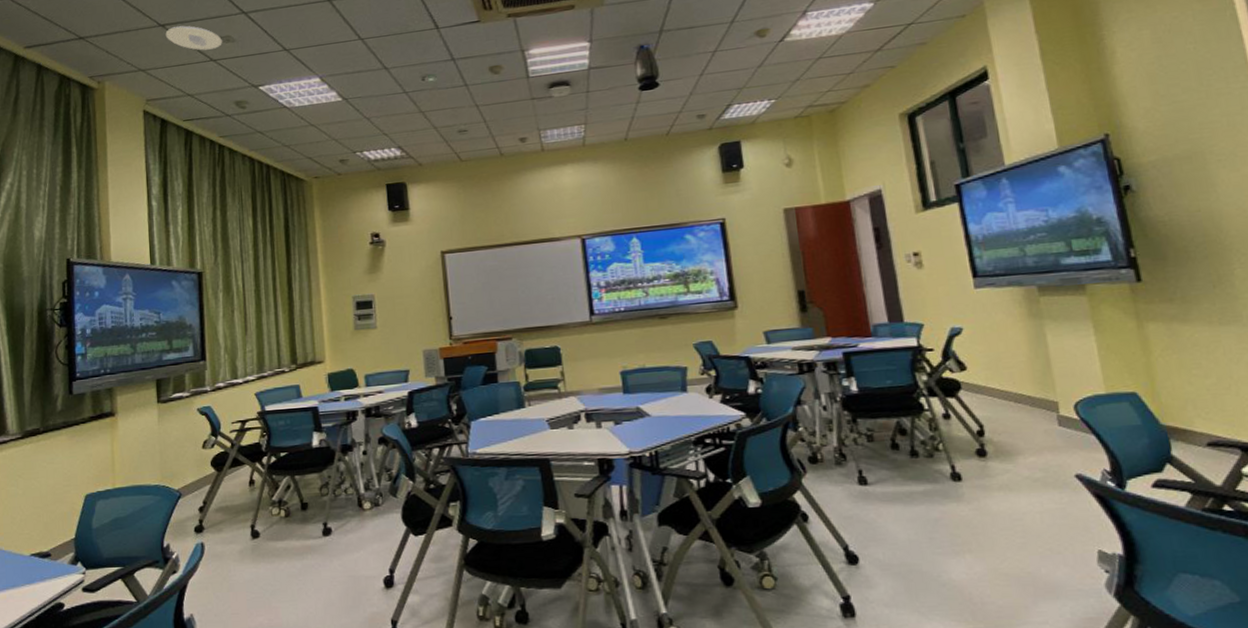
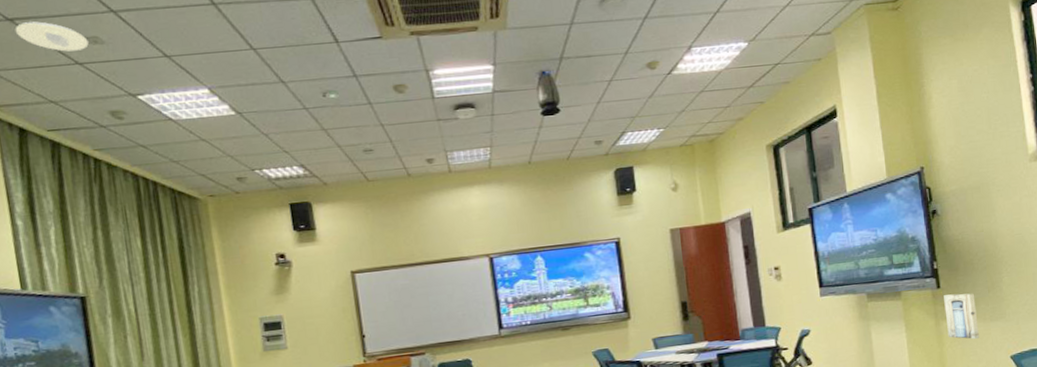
wall art: none [1147,288,1204,348] -> present [944,293,979,339]

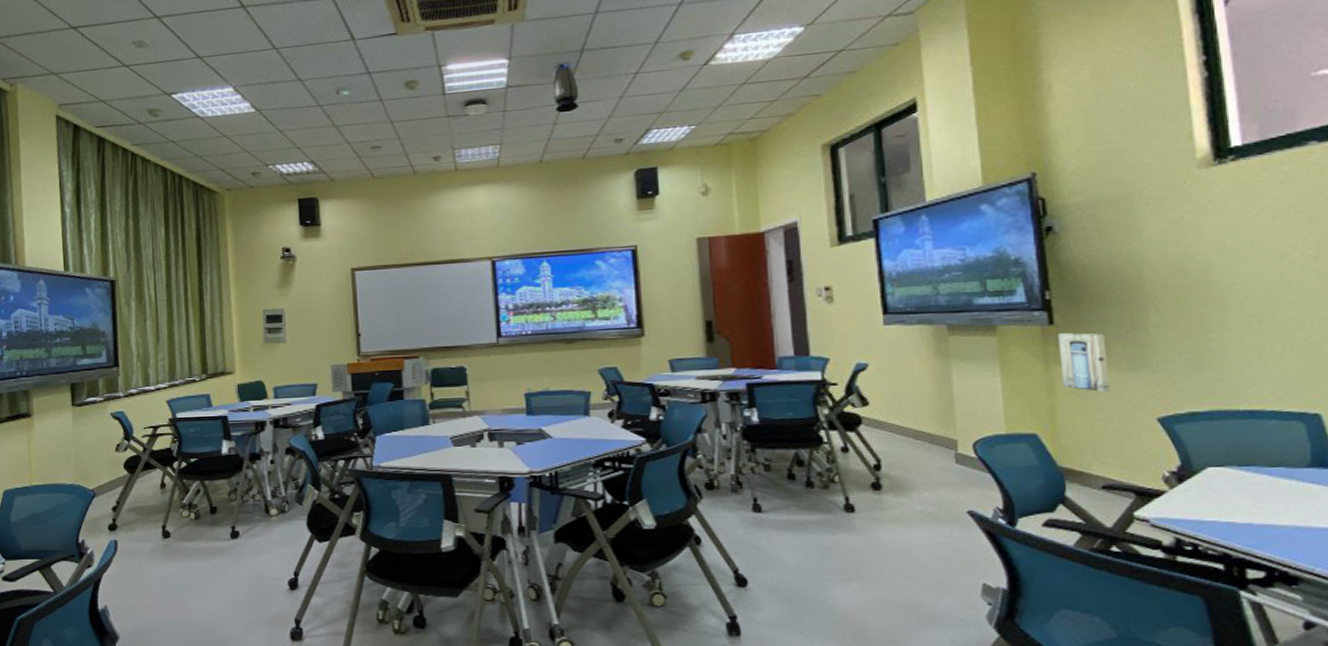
recessed light: present [15,21,89,52] -> none [77,28,135,55]

